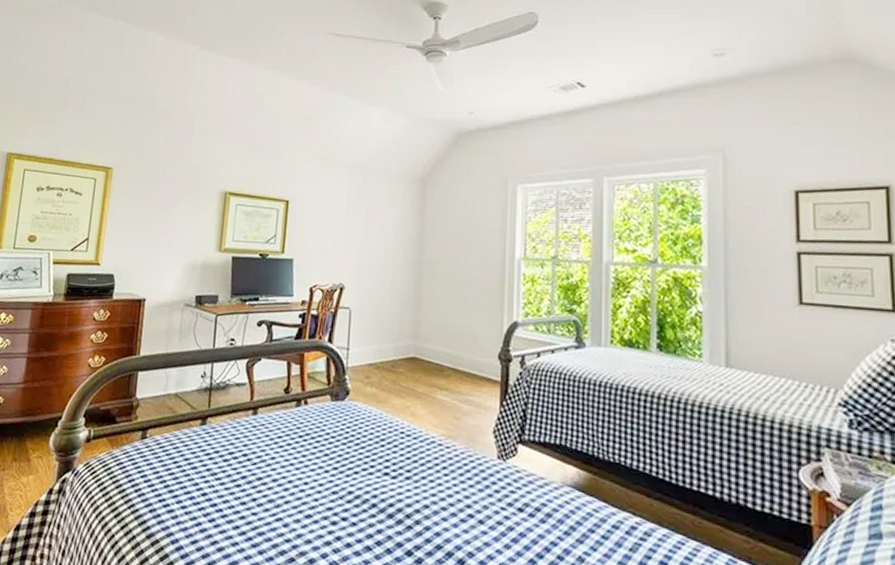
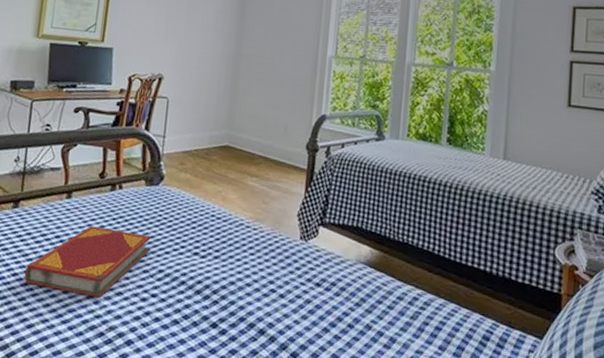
hardback book: none [213,443,339,520] -> present [24,226,151,297]

